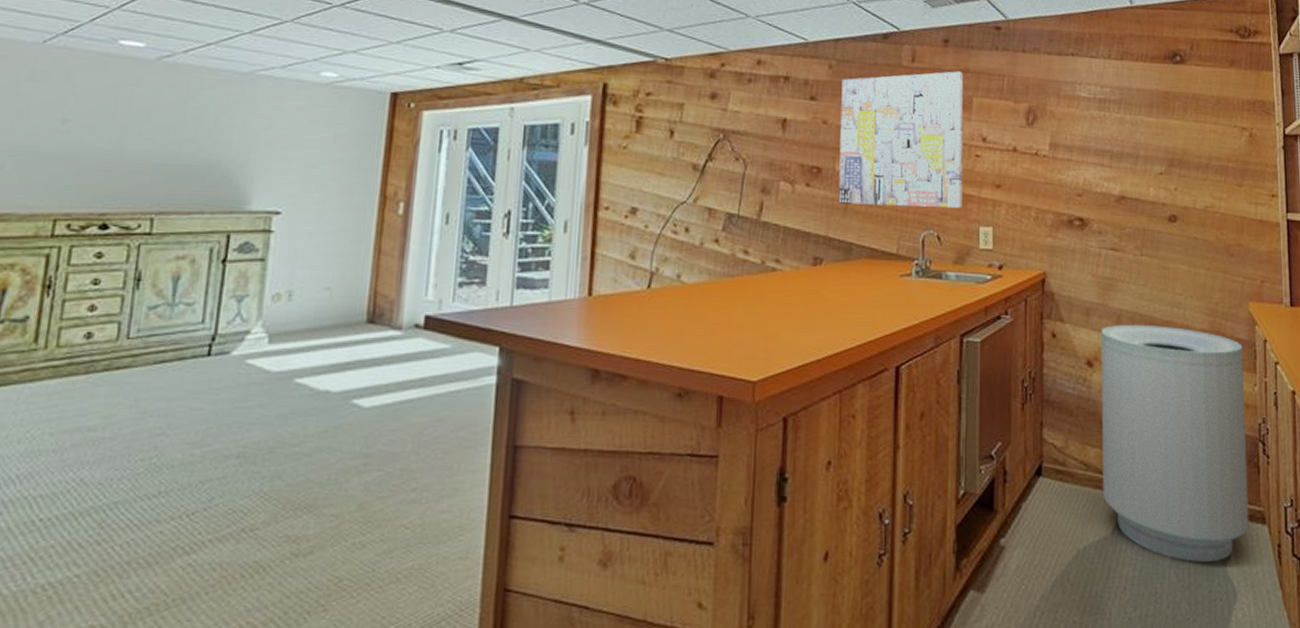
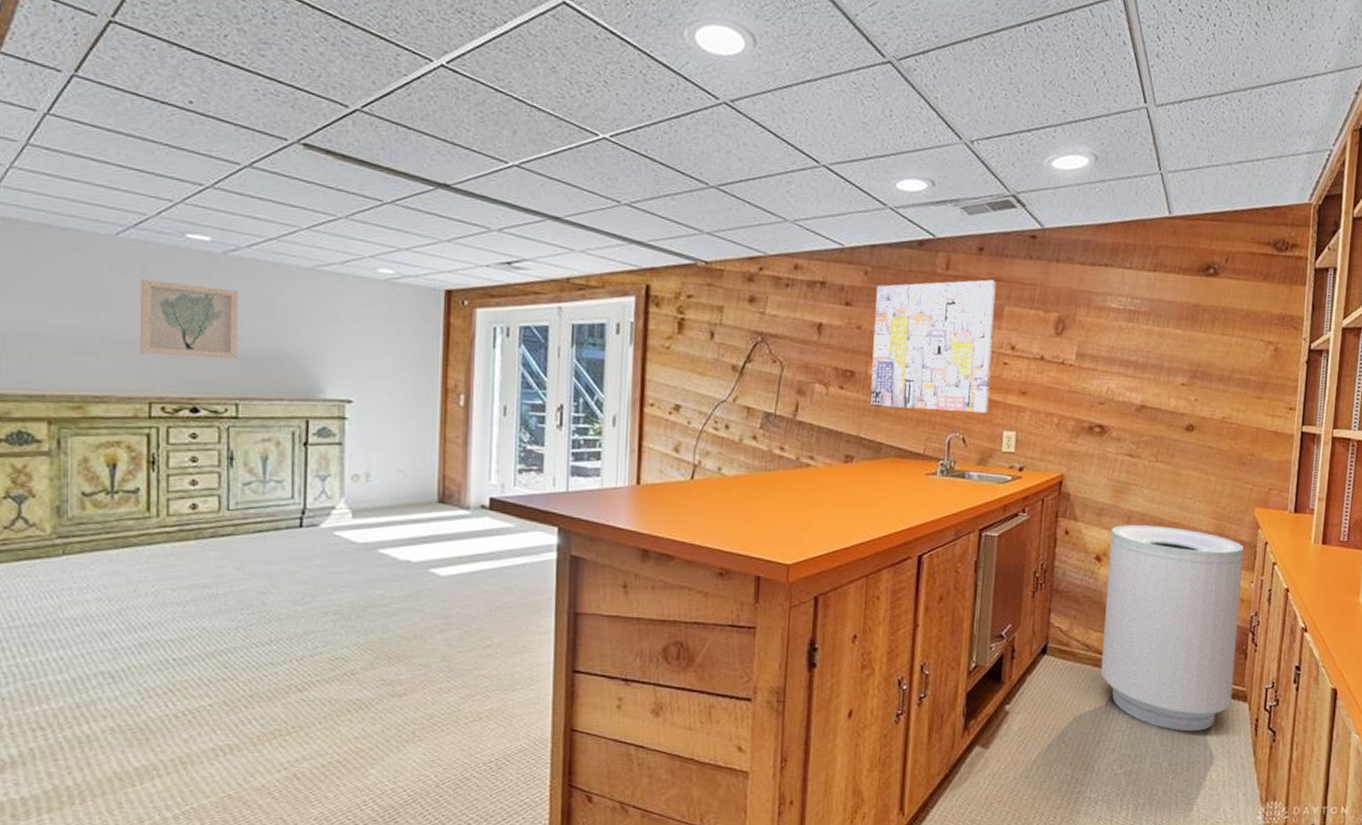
wall art: none [50,88,169,170] -> present [139,279,239,359]

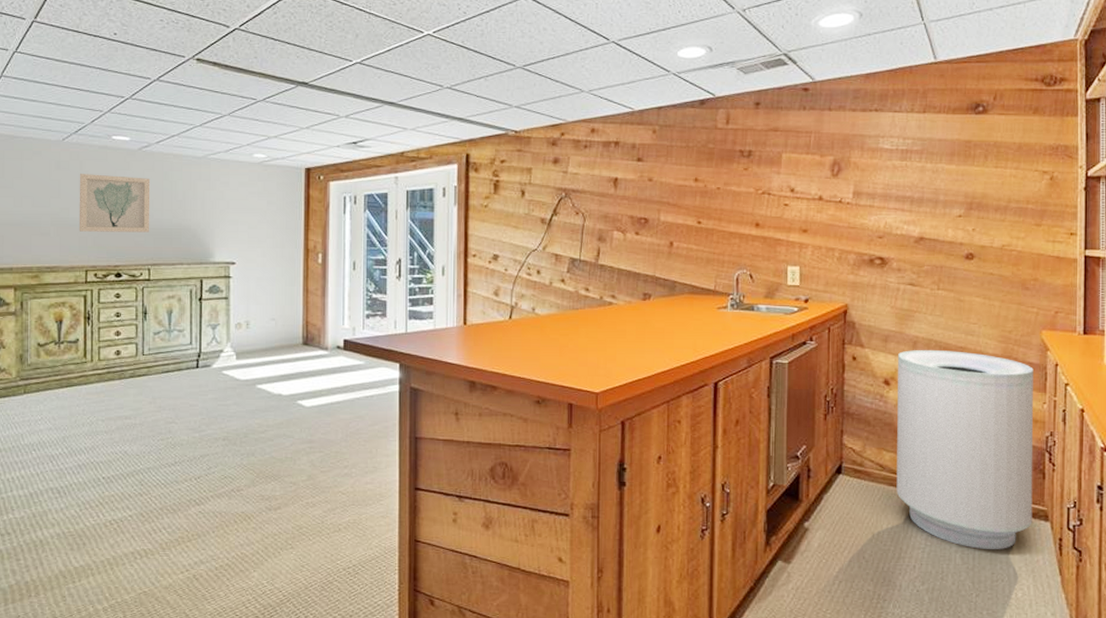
wall art: present [870,279,997,414] -> none [663,130,774,251]

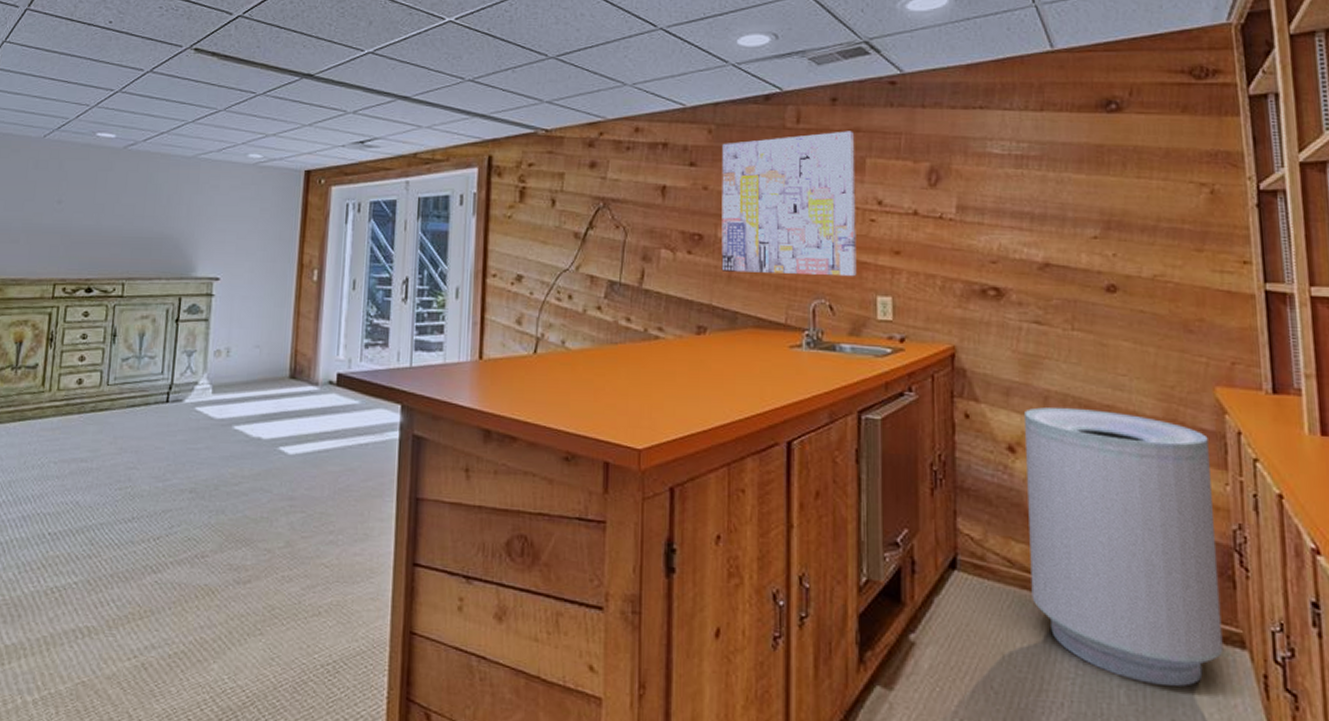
wall art: present [78,174,151,233] -> none [51,174,134,242]
wall art: none [663,130,774,251] -> present [721,131,857,277]

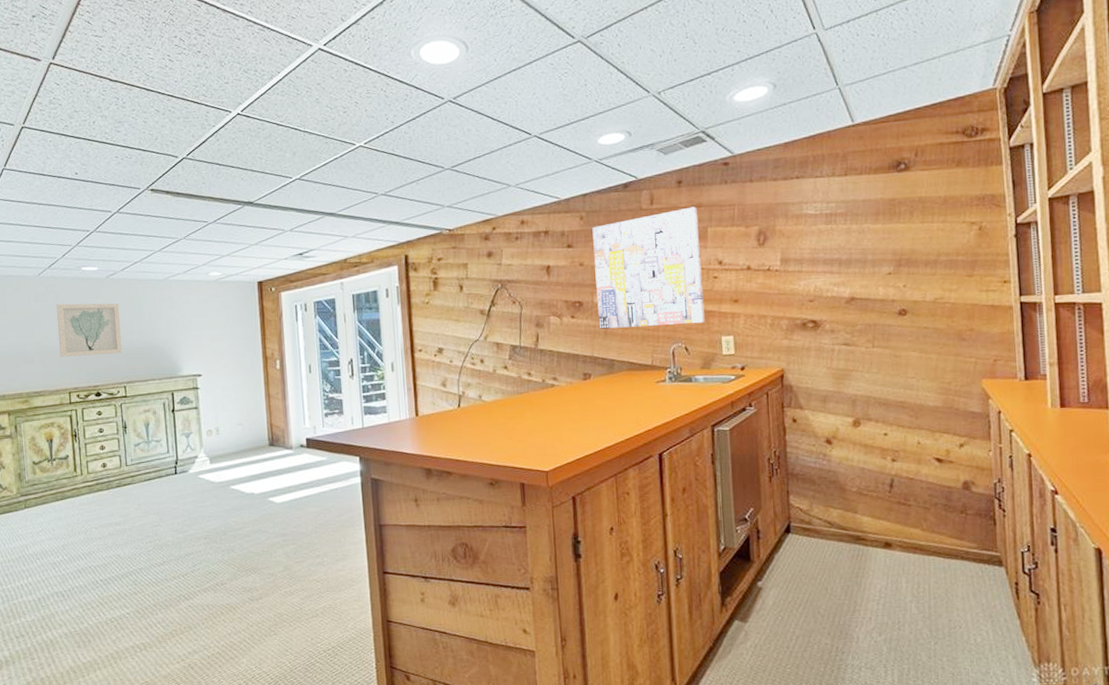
wall art: none [51,174,134,242] -> present [56,303,123,357]
trash can: present [1023,407,1224,686] -> none [837,406,986,598]

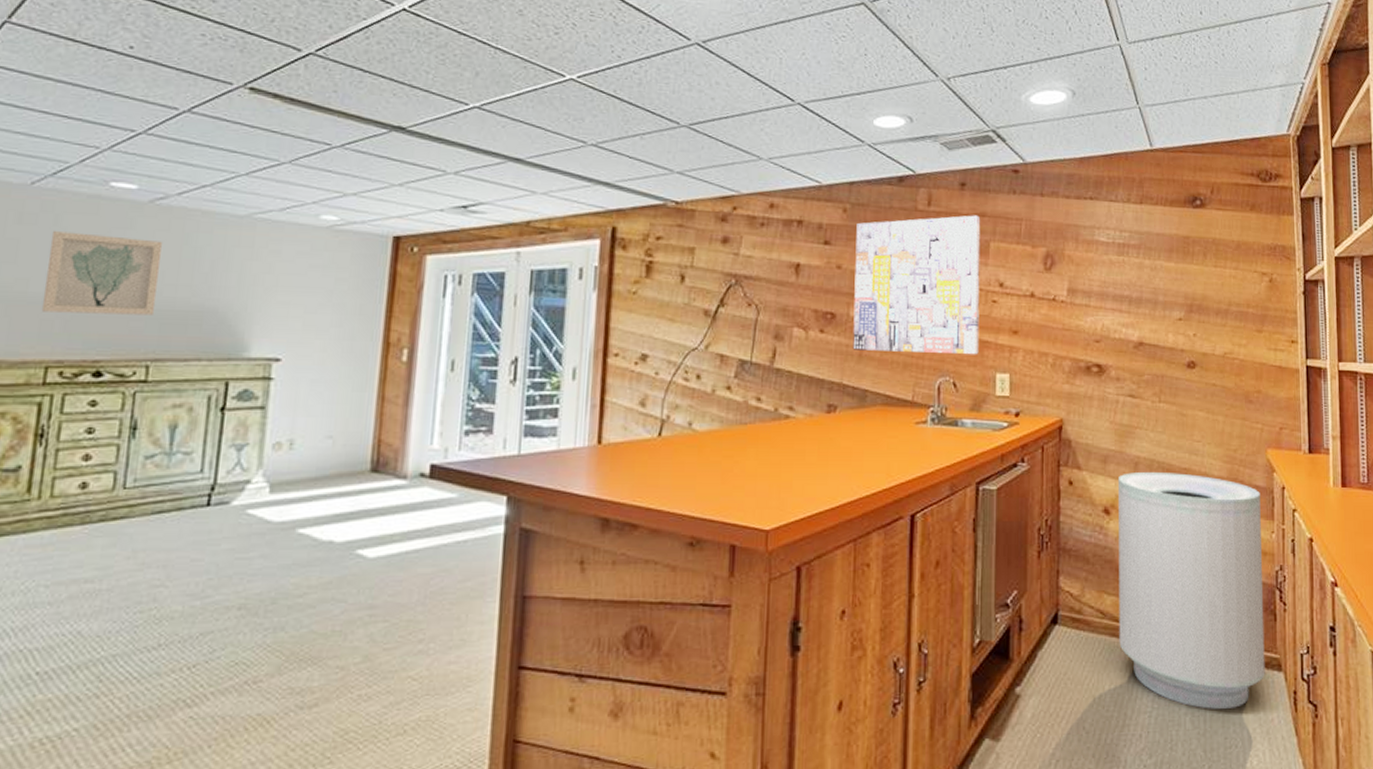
trash can: none [837,406,986,598] -> present [1117,471,1265,709]

